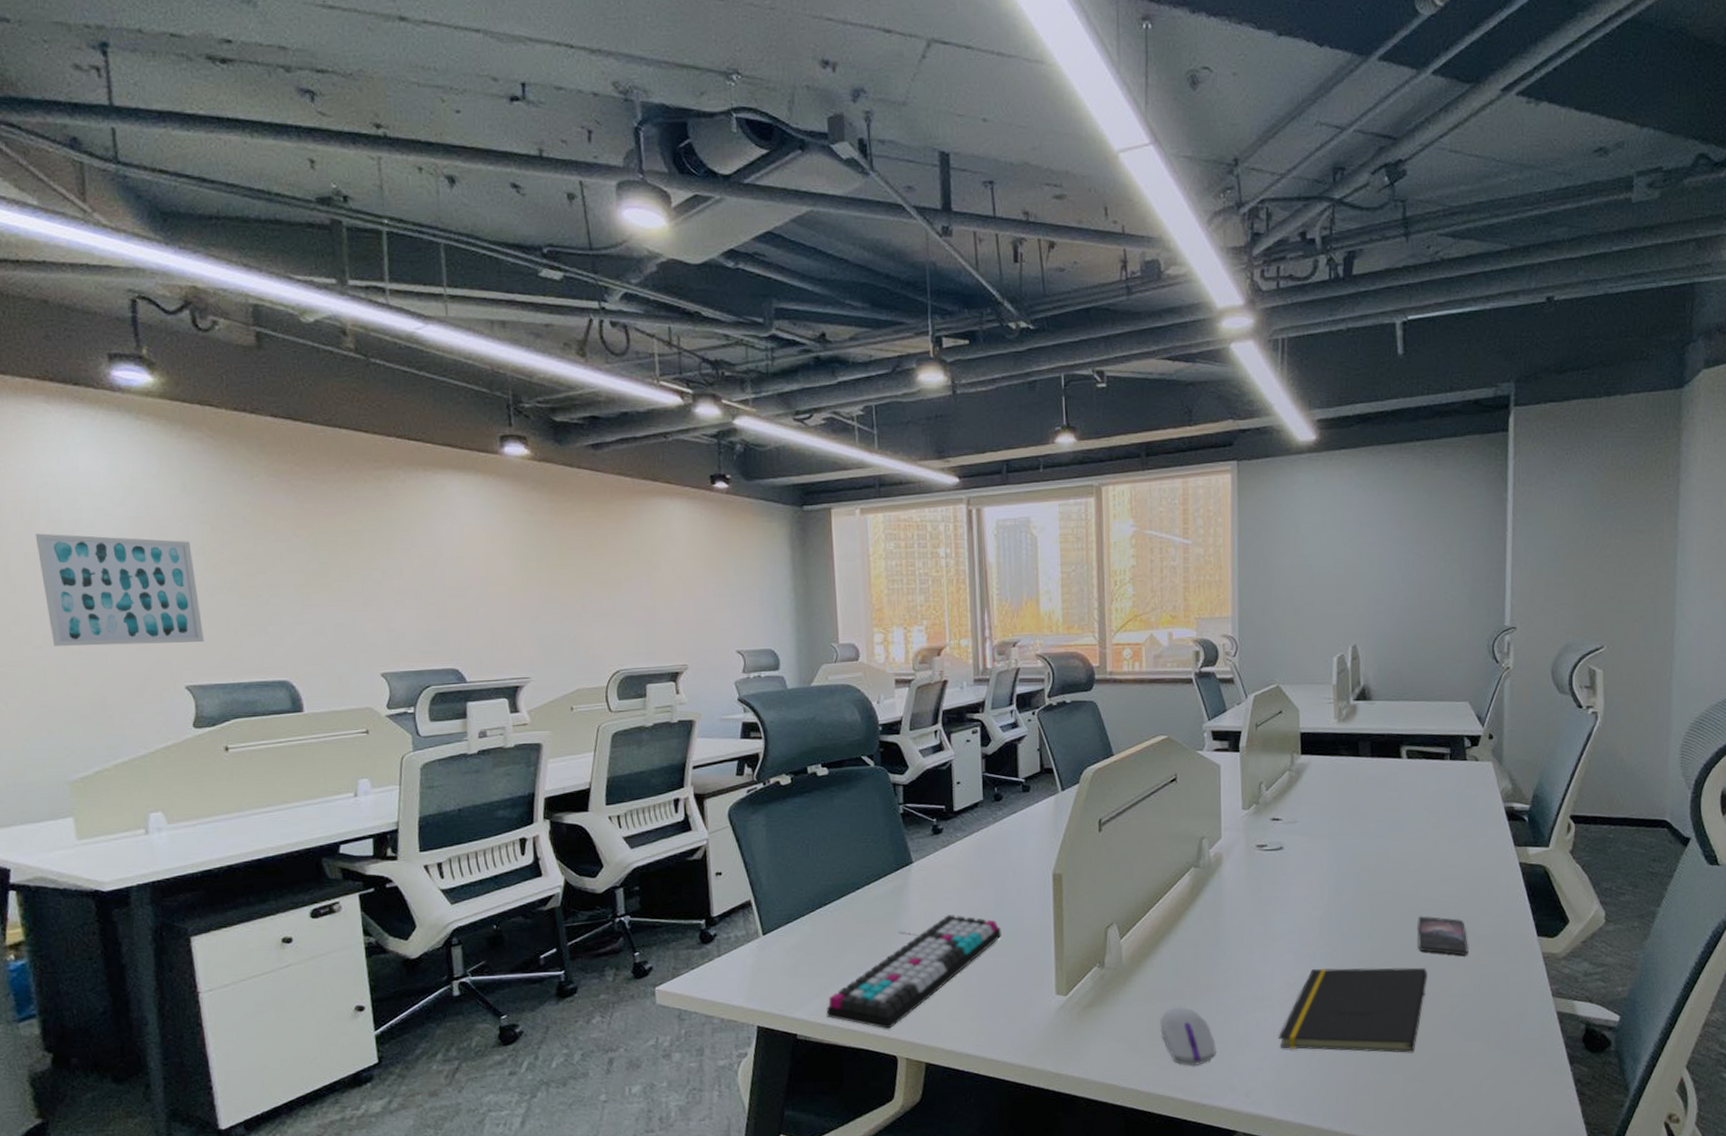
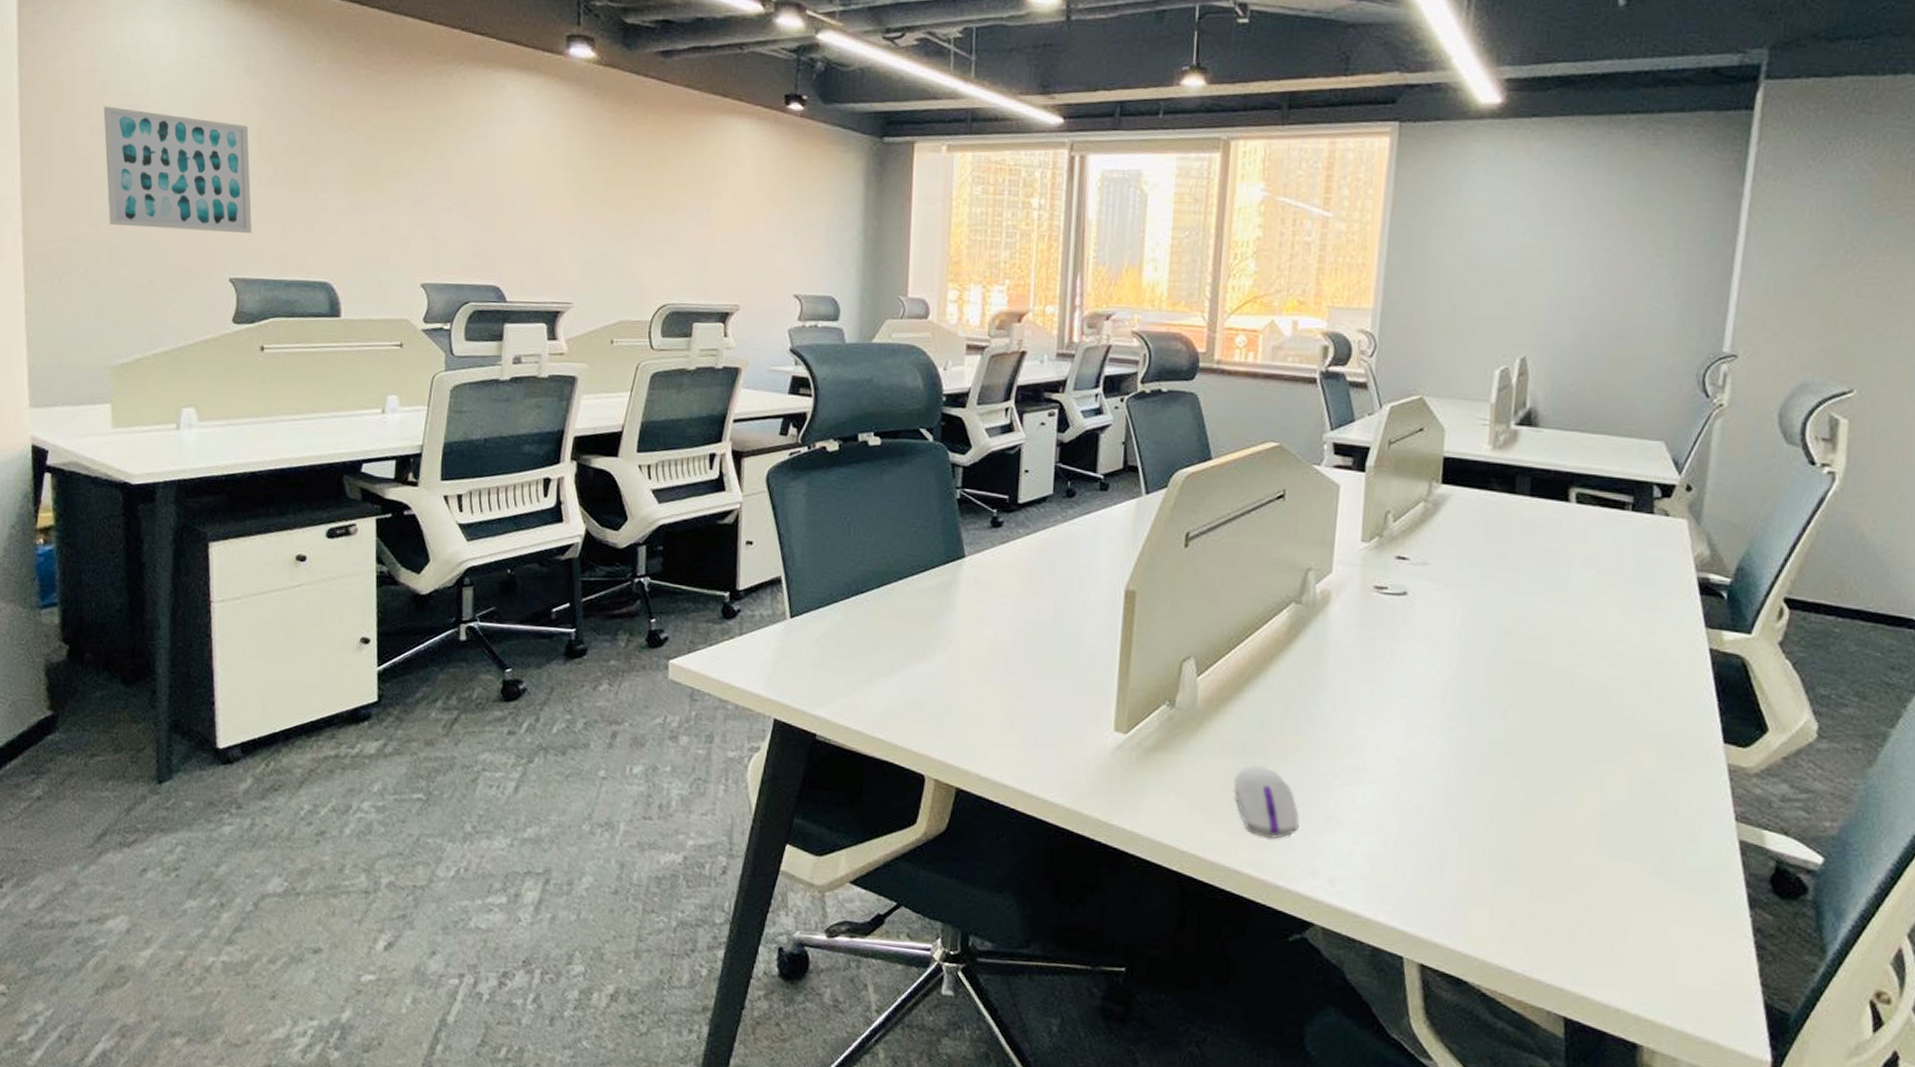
keyboard: present [826,915,1002,1029] -> none [851,622,1059,743]
notepad: present [1278,967,1427,1053] -> none [1377,744,1574,863]
smartphone: present [1418,916,1468,956] -> none [1565,698,1631,754]

